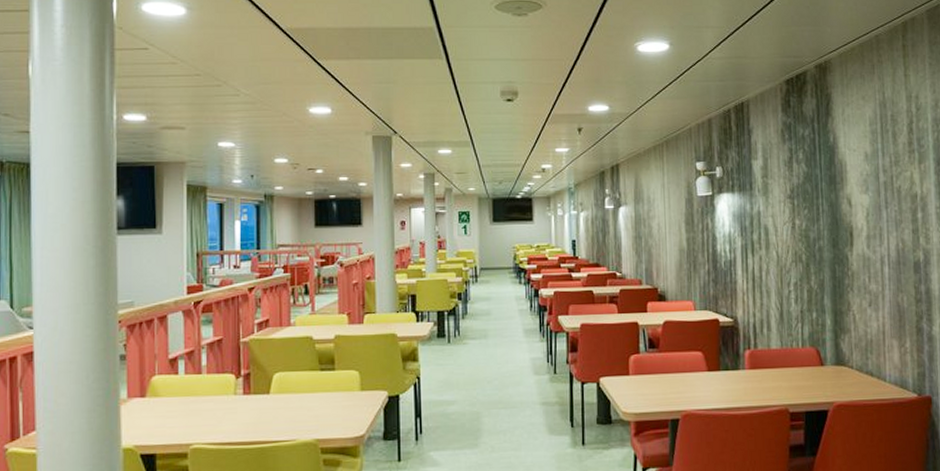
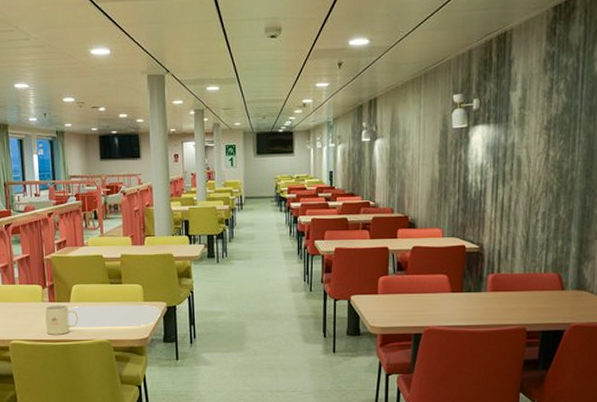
mug: none [237,397,280,436] -> present [45,305,79,335]
tray: none [267,395,380,426] -> present [68,305,160,328]

